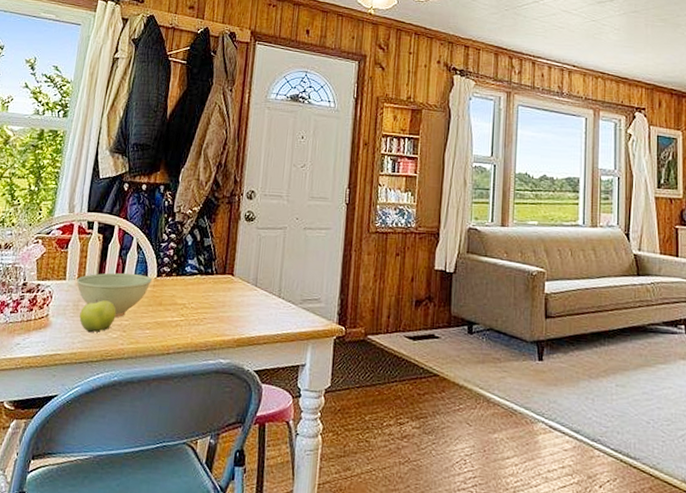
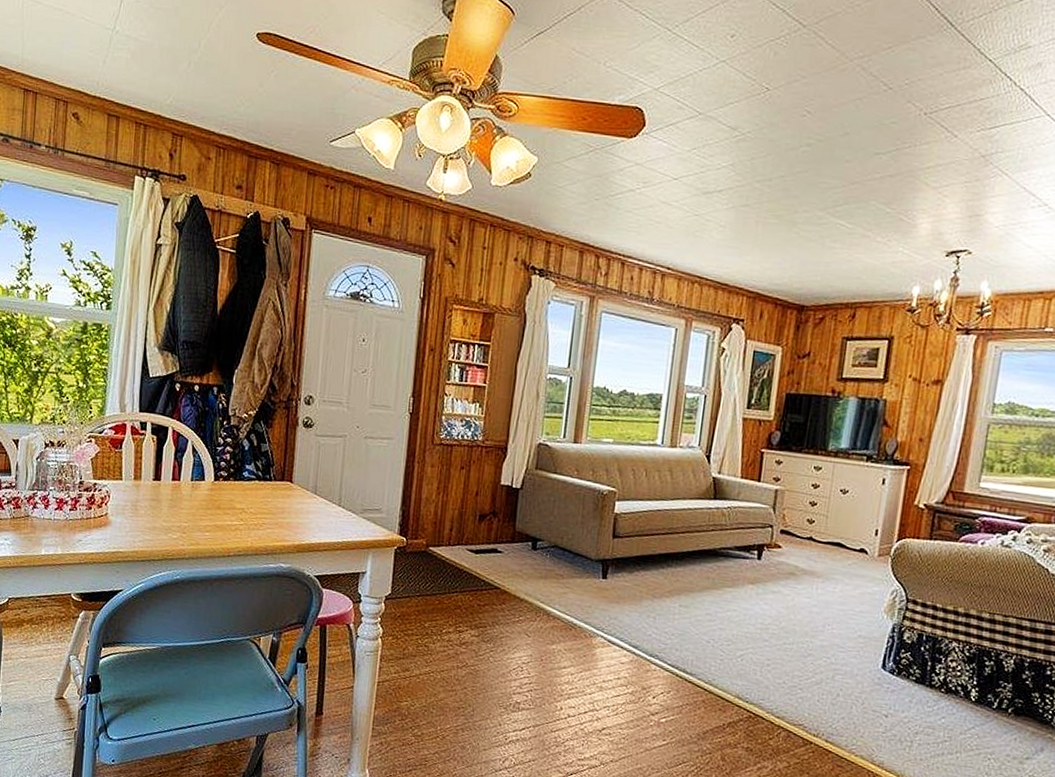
bowl: present [76,272,152,318] -> none [133,474,209,520]
fruit: present [79,298,116,332] -> none [138,499,175,533]

